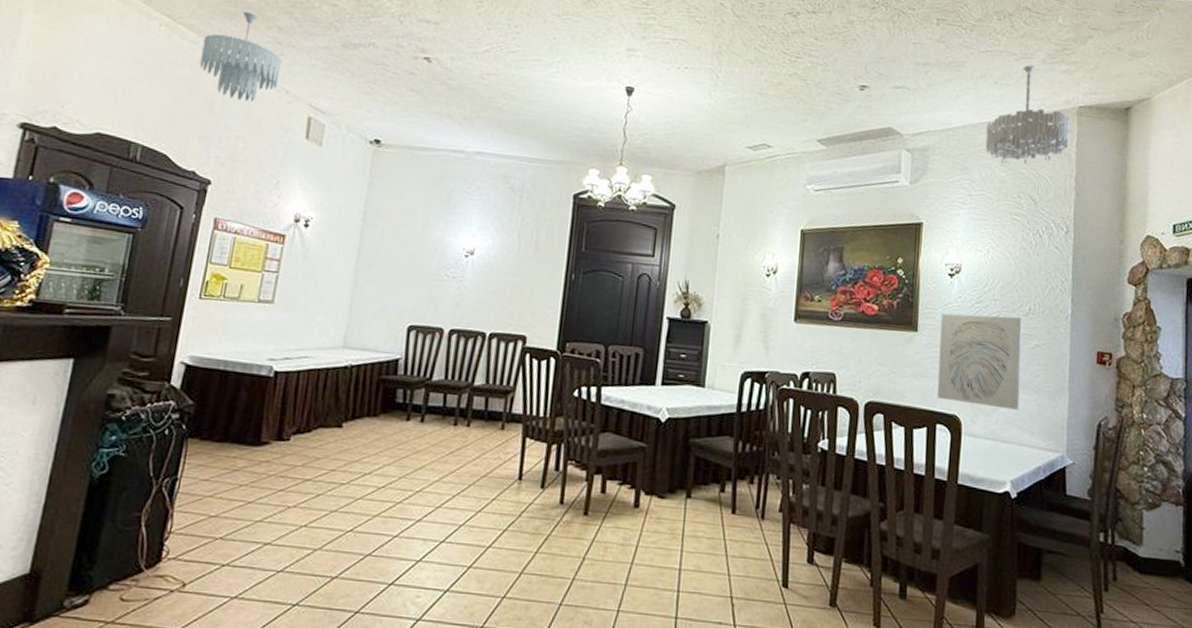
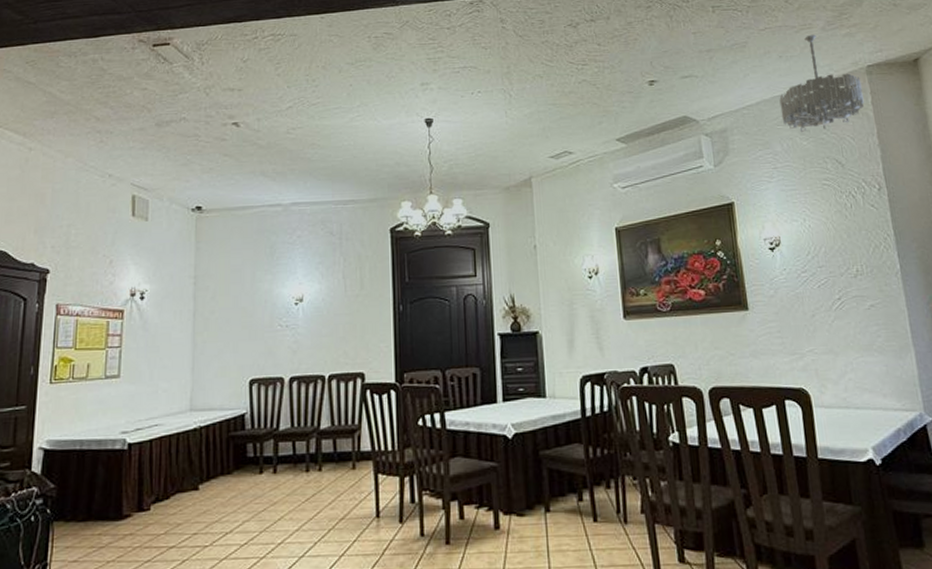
ceiling light fixture: present [199,12,282,102] -> none [28,108,103,191]
wall art: present [936,313,1022,410] -> none [769,281,866,375]

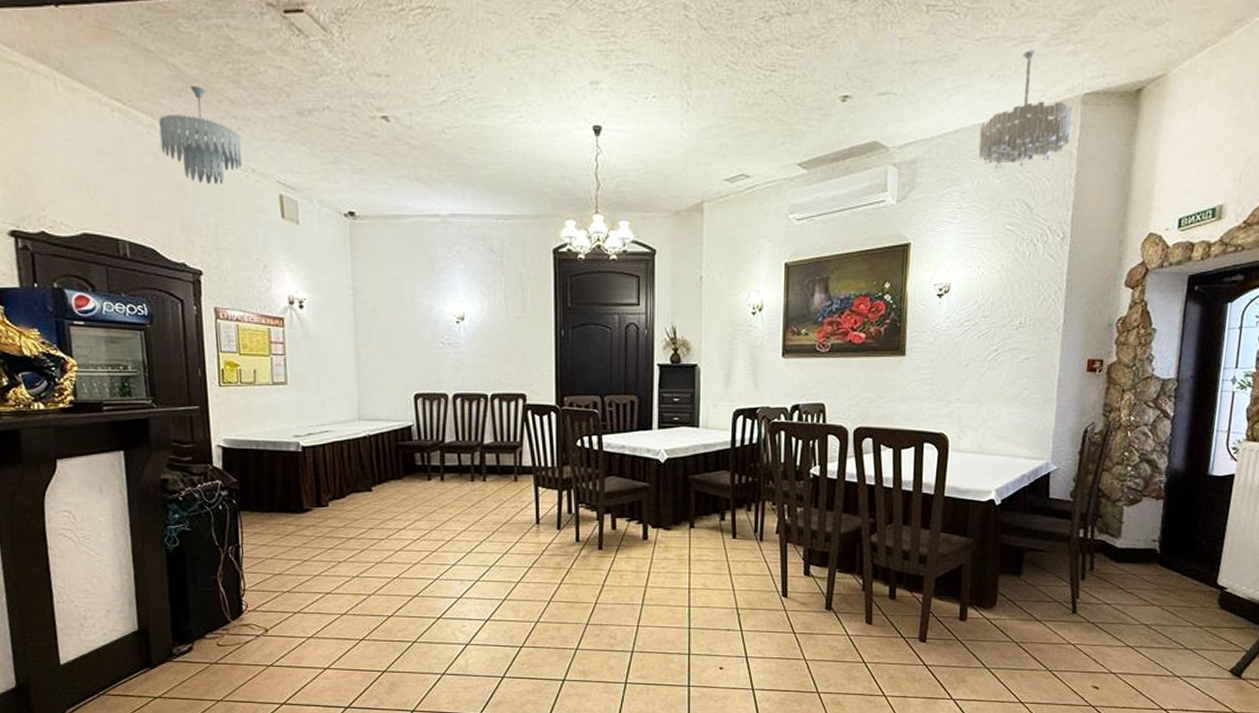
ceiling light fixture: none [28,108,103,191] -> present [158,86,242,185]

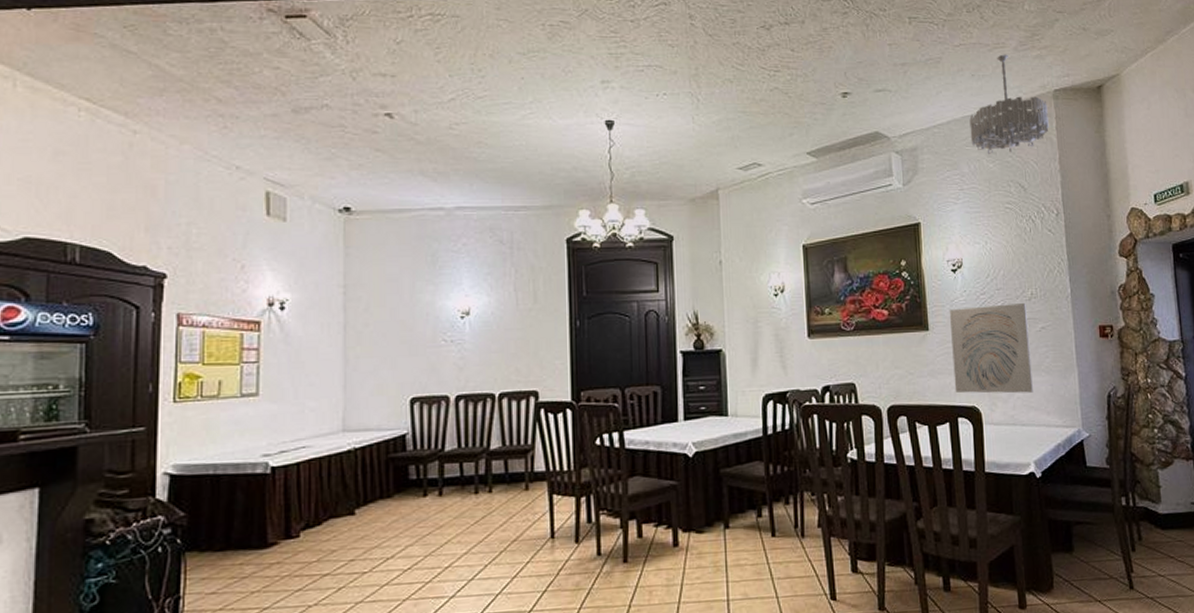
ceiling light fixture: present [158,86,242,185] -> none [132,86,227,184]
wall art: none [924,332,1012,423] -> present [949,303,1033,394]

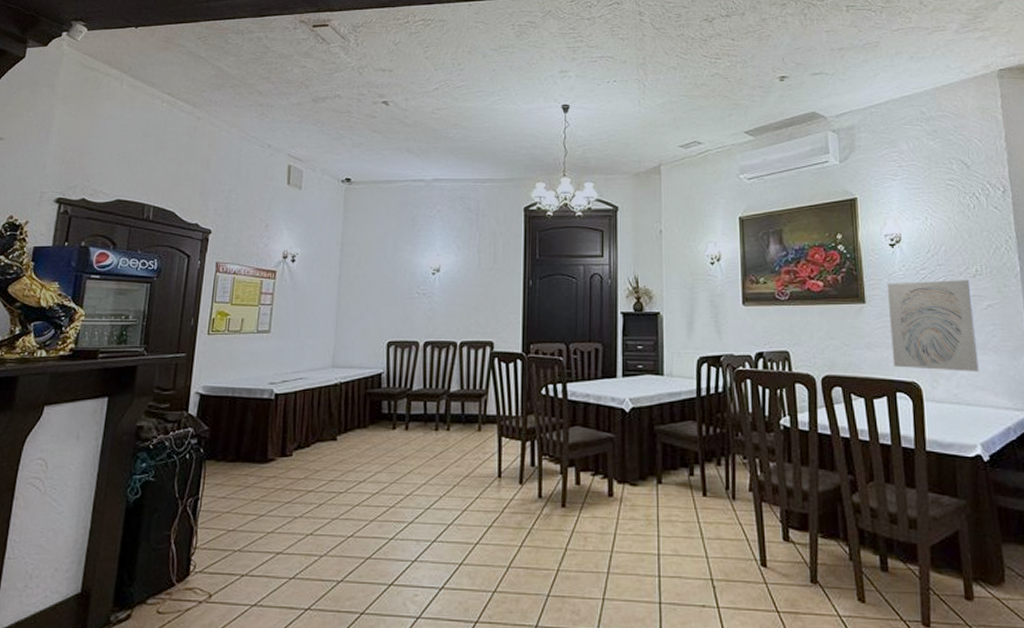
chandelier: present [969,54,1049,155] -> none [908,37,994,134]

